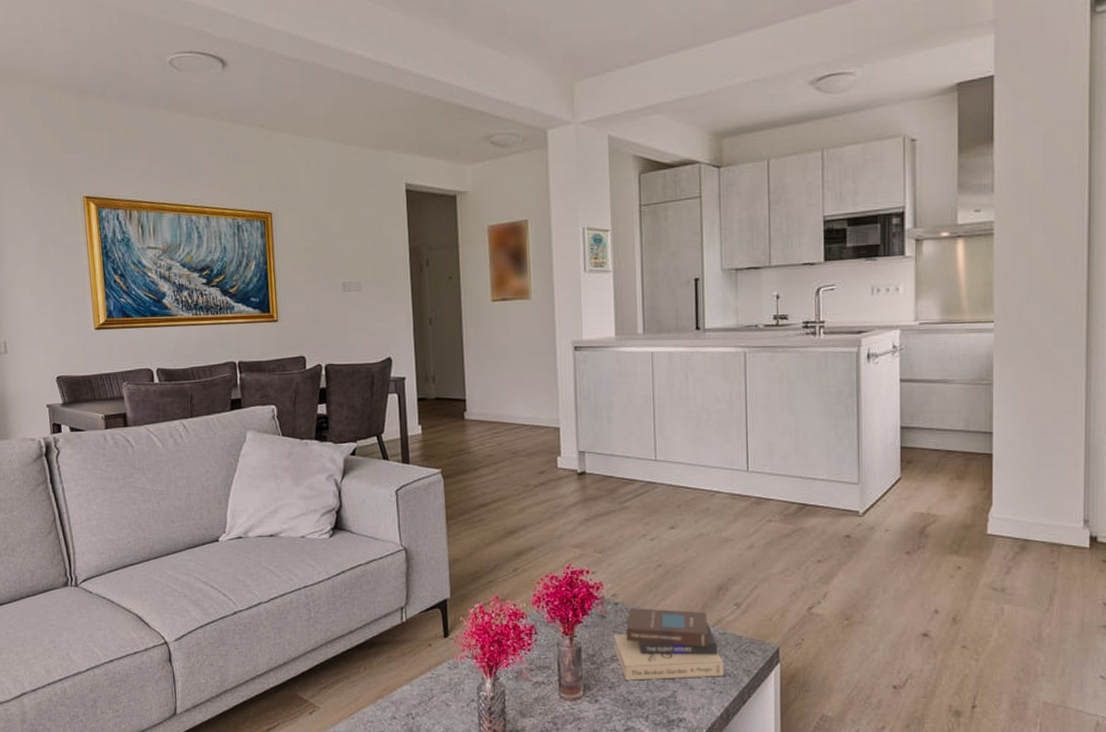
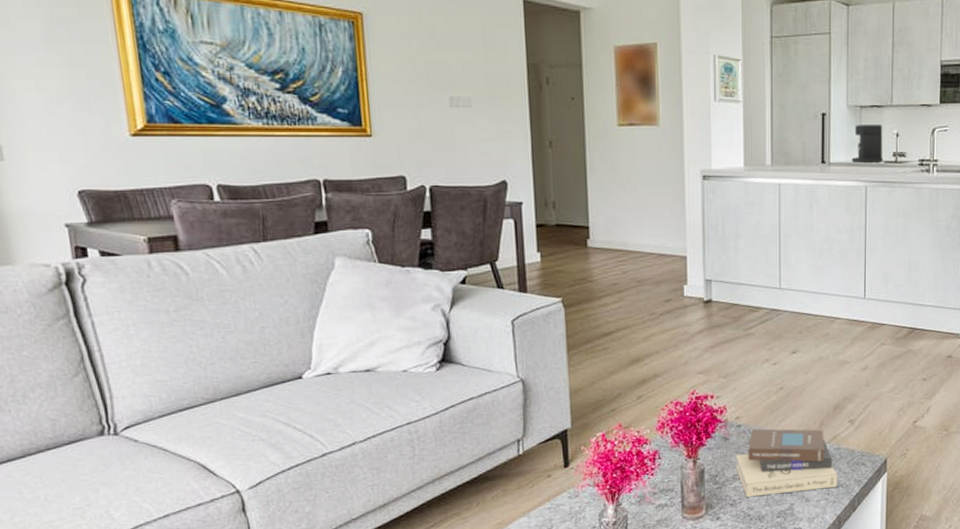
coffee maker: none [728,287,763,328] -> present [851,125,884,164]

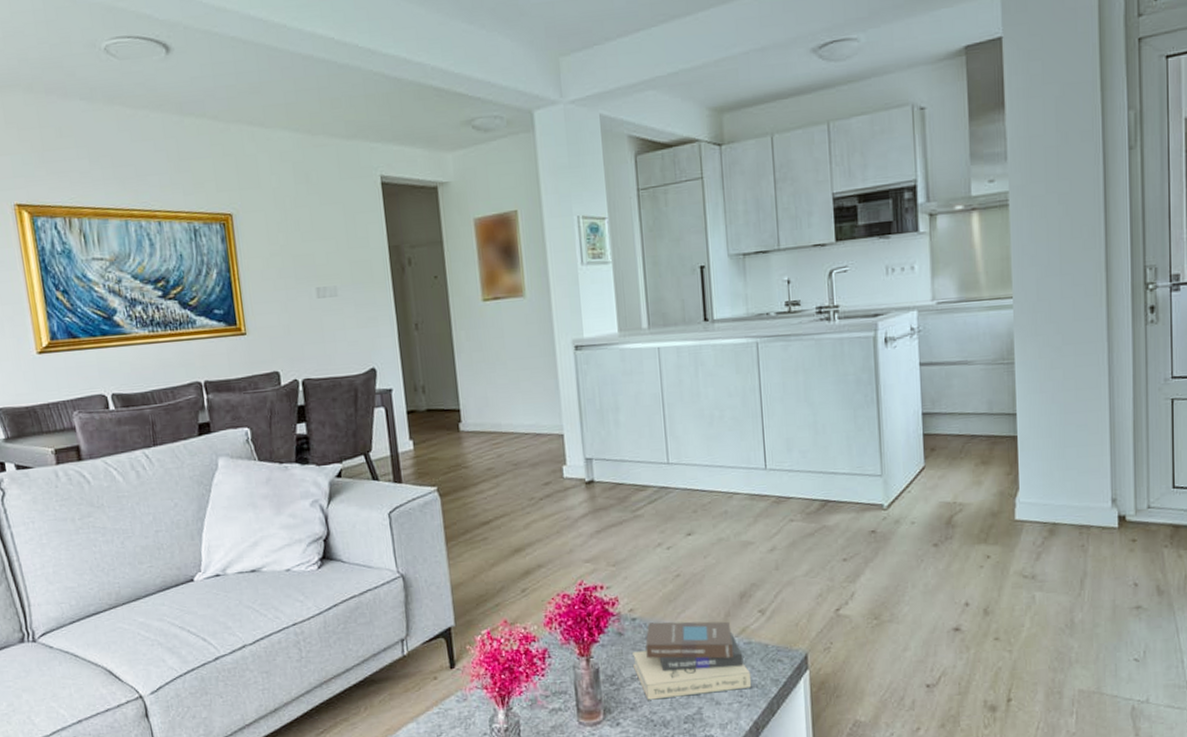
coffee maker: present [851,125,884,164] -> none [737,272,775,317]

